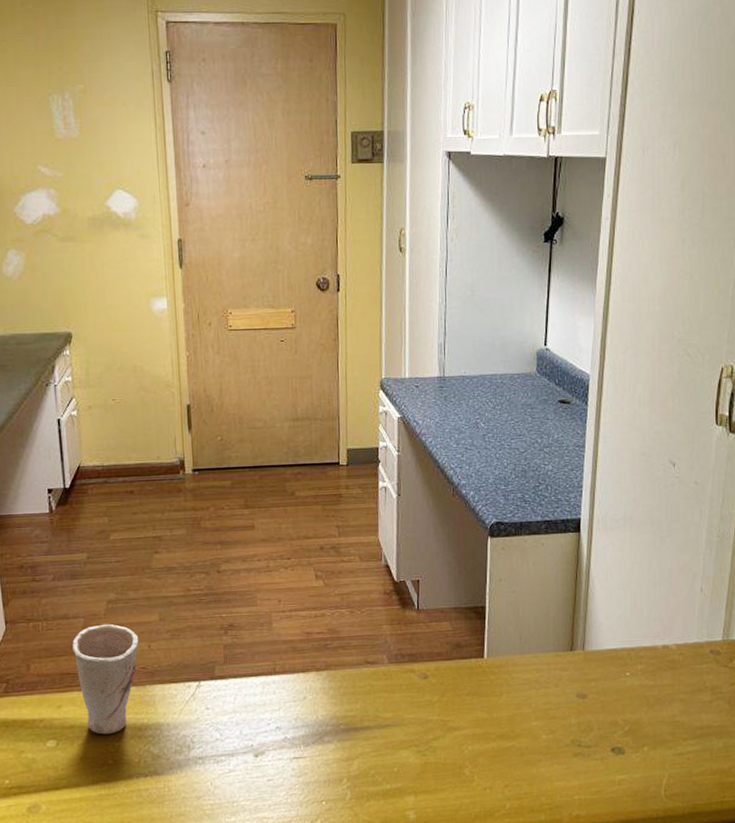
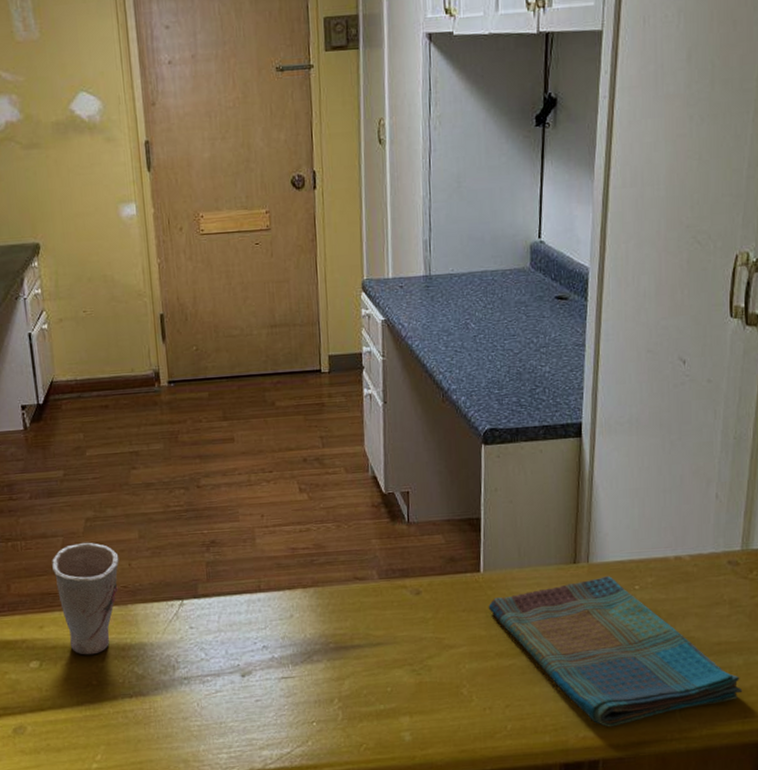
dish towel: none [491,663,722,806] -> present [488,576,743,727]

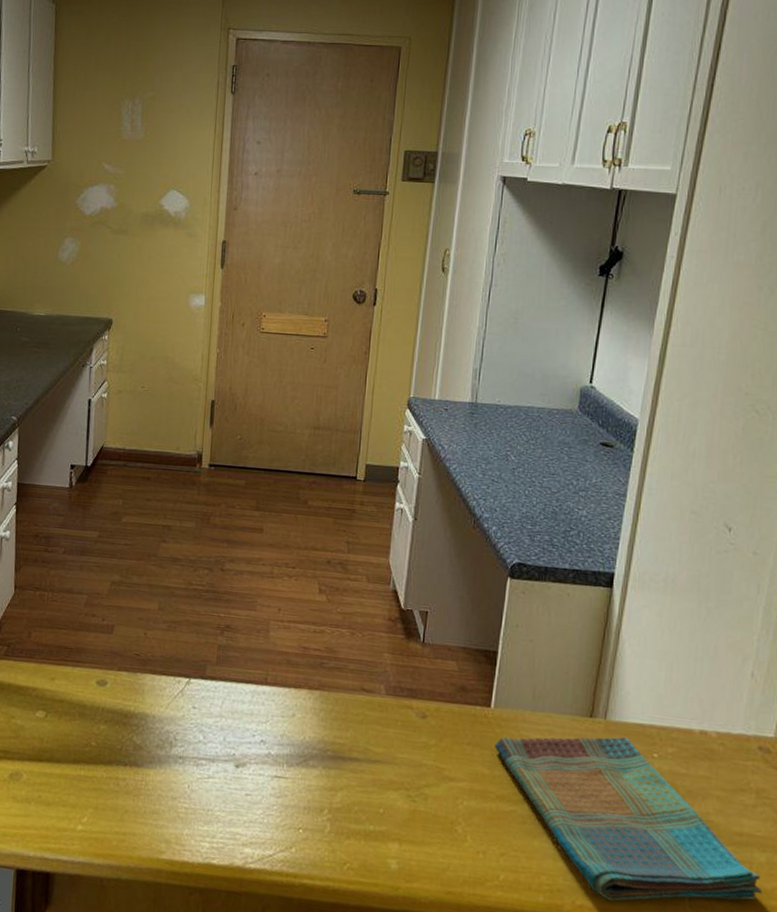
cup: present [52,542,119,655] -> none [73,604,137,716]

